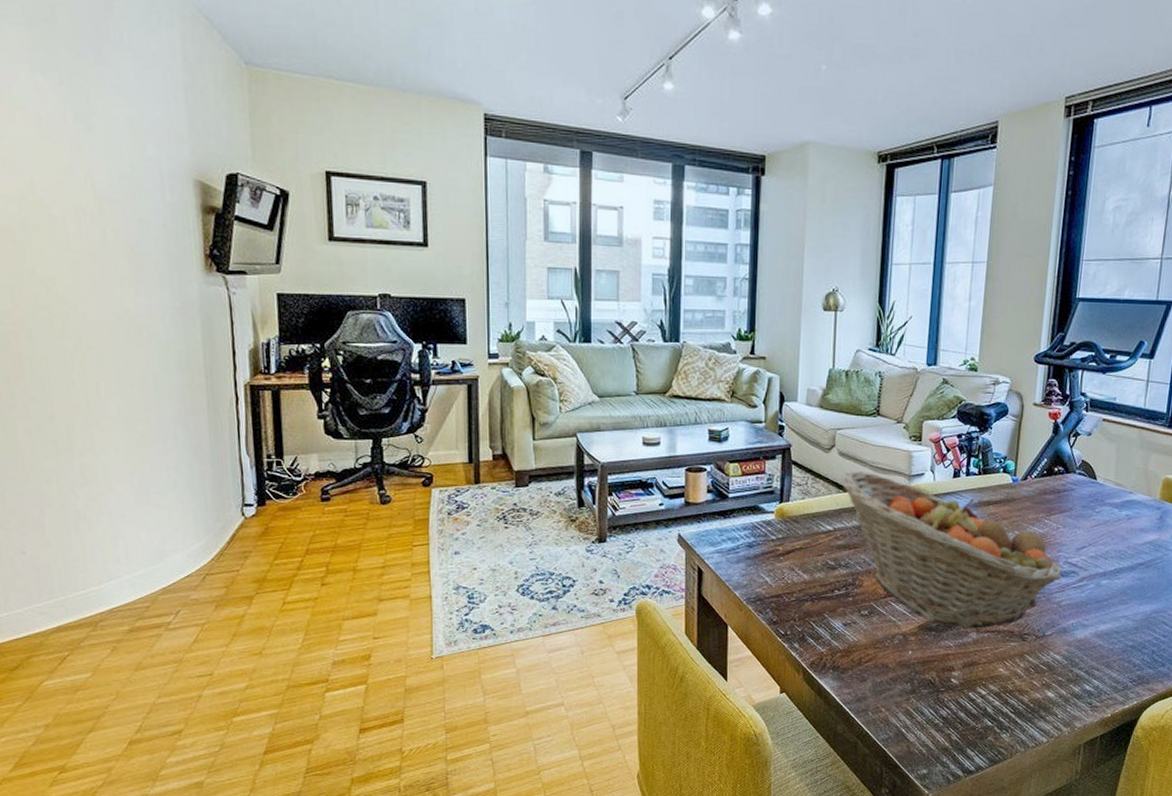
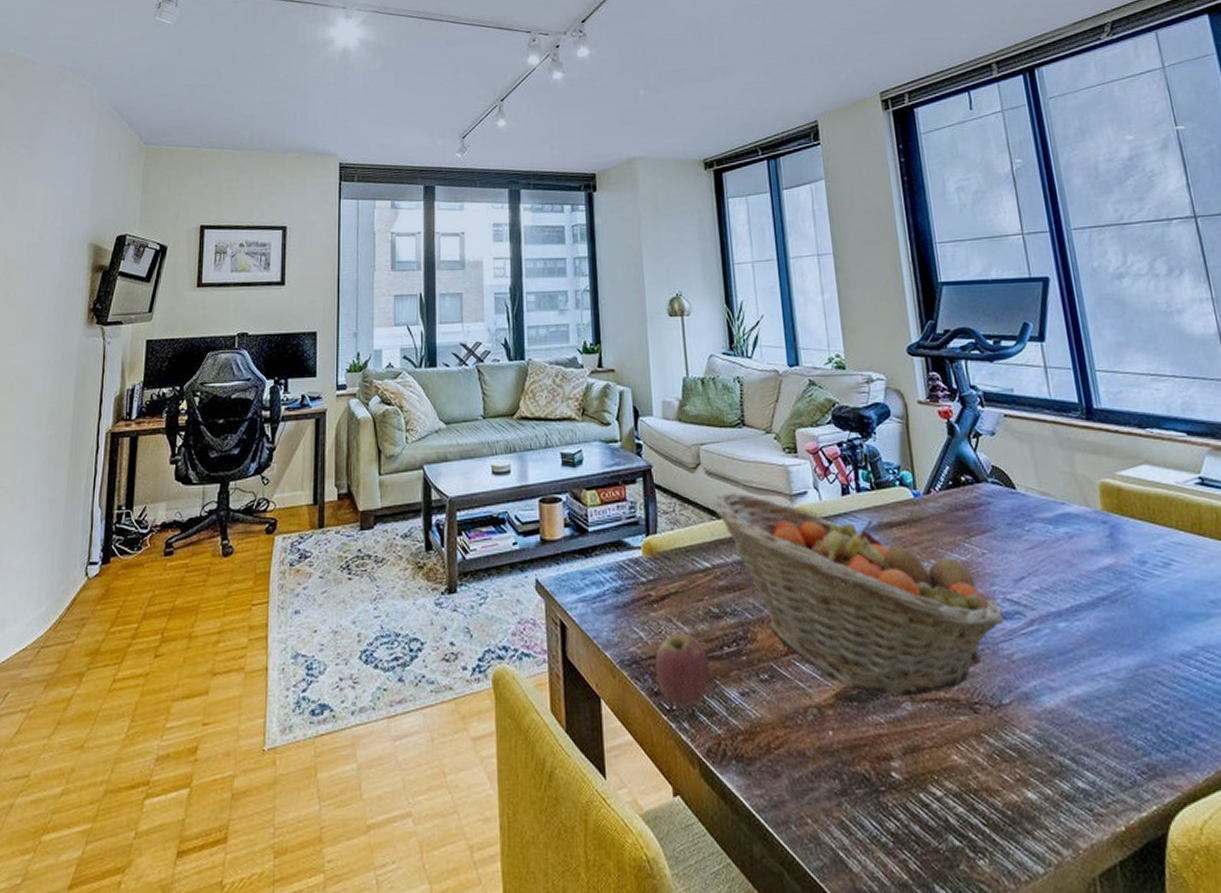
apple: none [775,579,822,632] -> present [654,633,711,706]

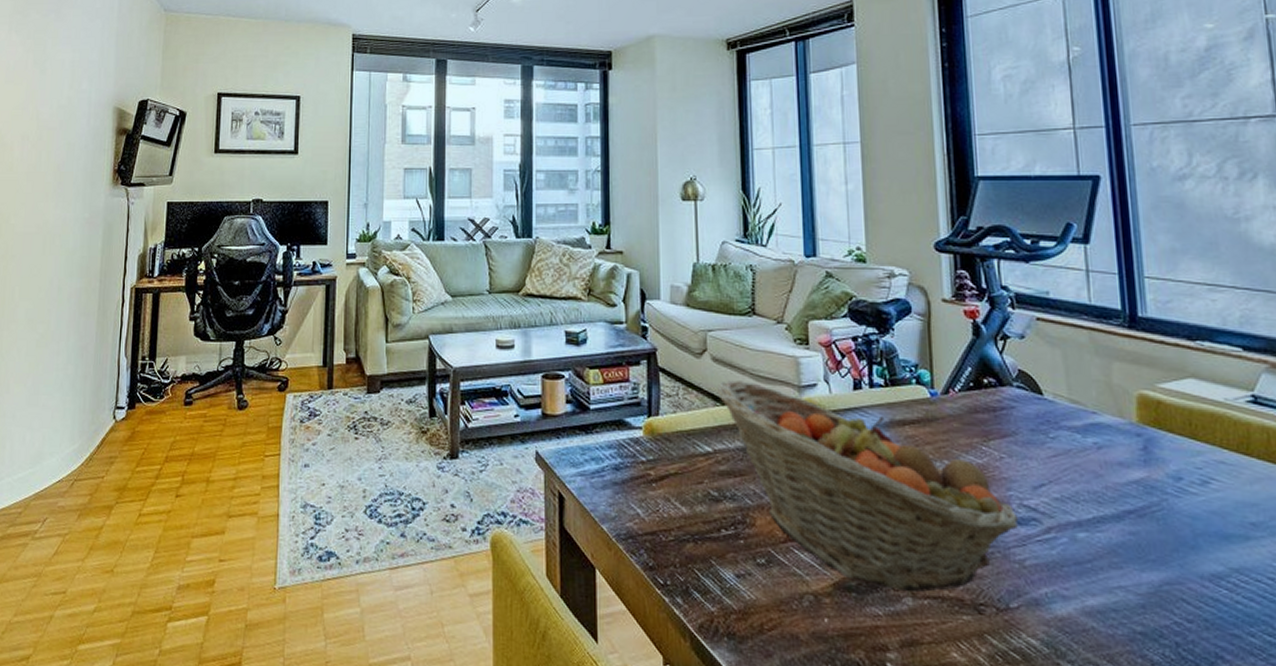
apple: present [654,633,711,706] -> none [651,512,706,583]

